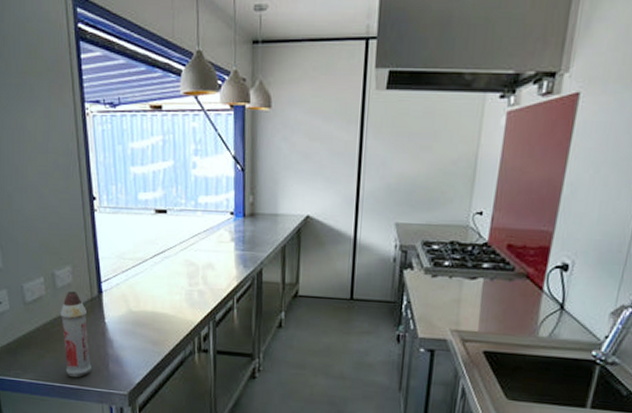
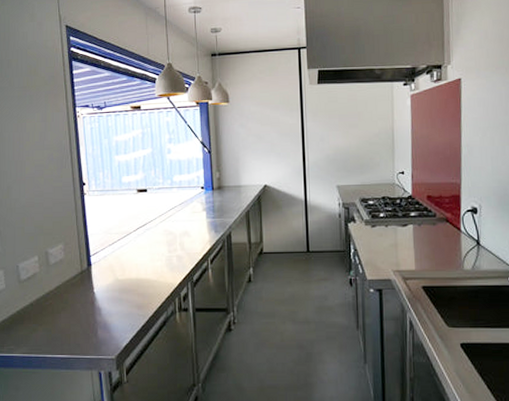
spray bottle: present [60,291,91,378] -> none [52,266,81,348]

